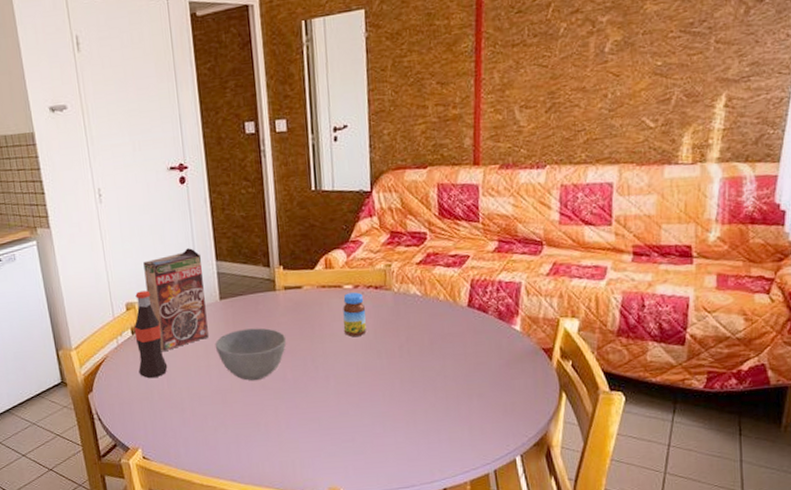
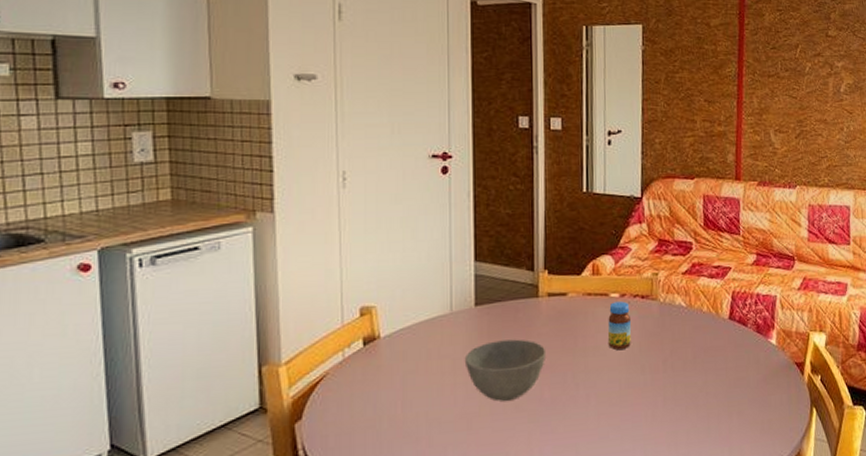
bottle: present [134,290,168,378] -> none [367,293,404,400]
cereal box: present [143,248,209,351] -> none [388,246,458,366]

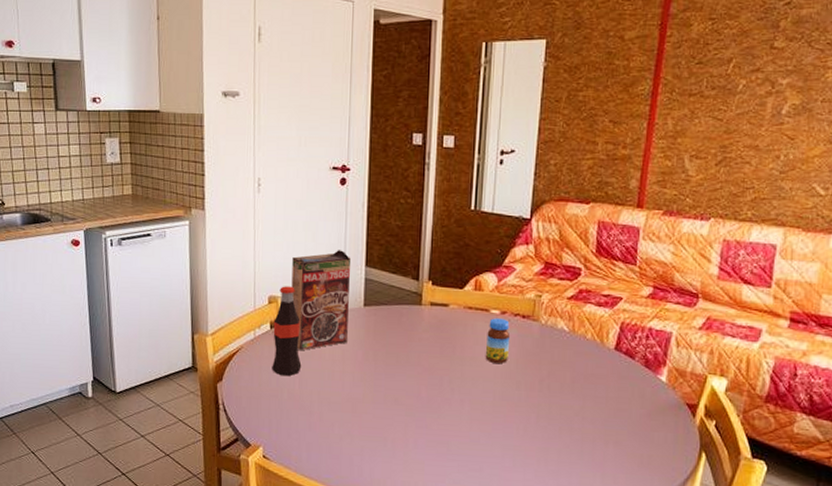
bottle: none [367,293,404,400] -> present [272,286,302,376]
cereal box: none [388,246,458,366] -> present [291,250,352,350]
bowl: present [464,339,547,402] -> none [352,339,426,394]

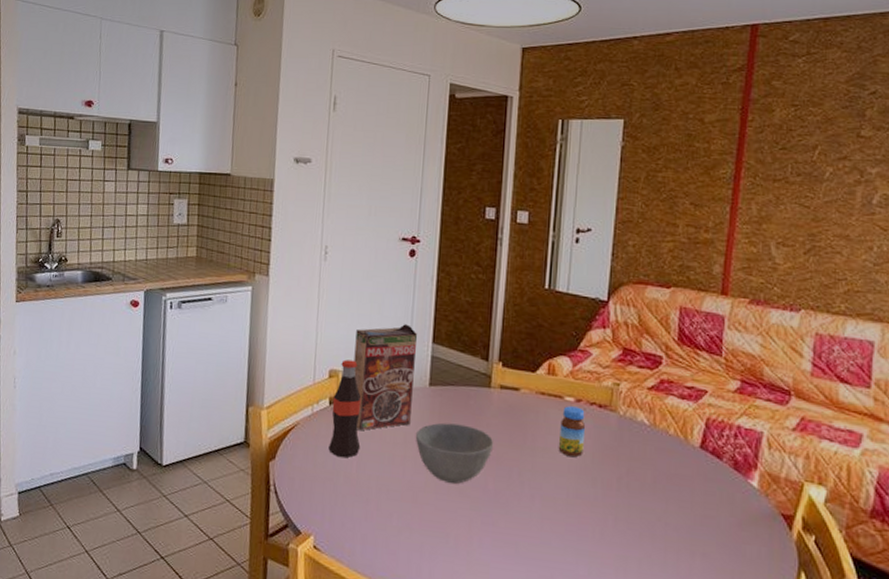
bowl: none [352,339,426,394] -> present [415,422,494,485]

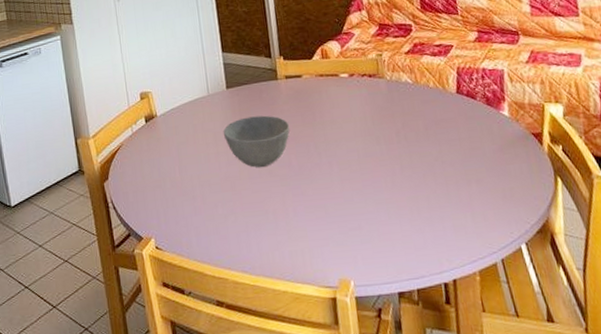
bottle: present [328,359,362,458] -> none [147,81,179,166]
cereal box: present [354,324,418,430] -> none [156,41,217,139]
jar: present [558,406,586,457] -> none [340,80,364,123]

